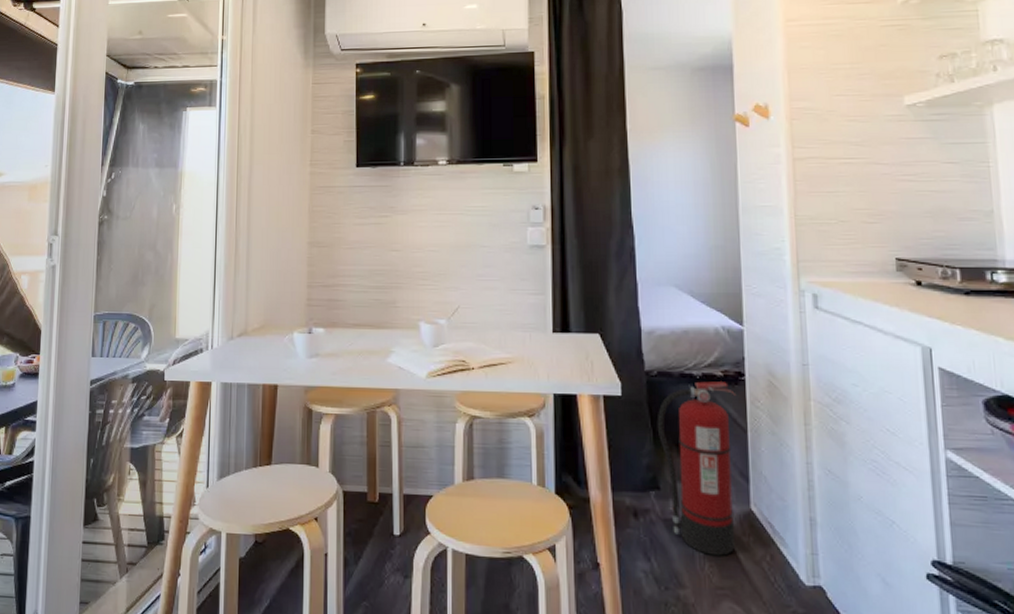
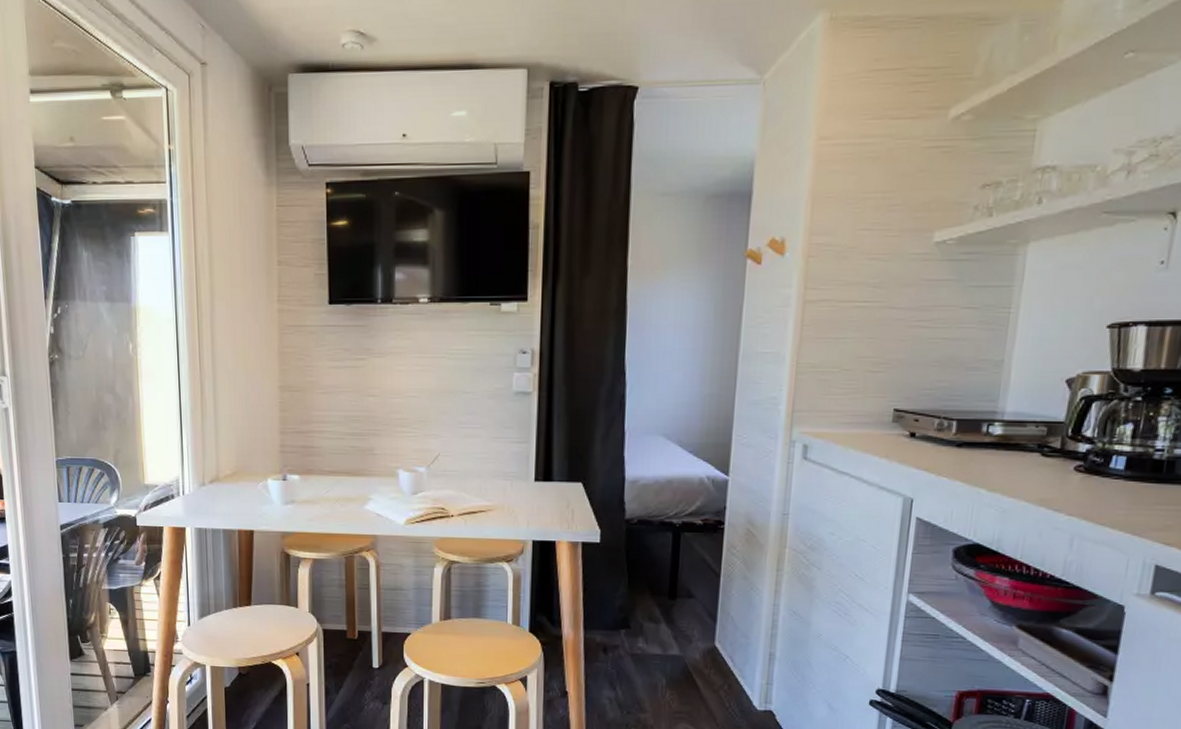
fire extinguisher: present [657,381,737,556] -> none [632,529,714,686]

